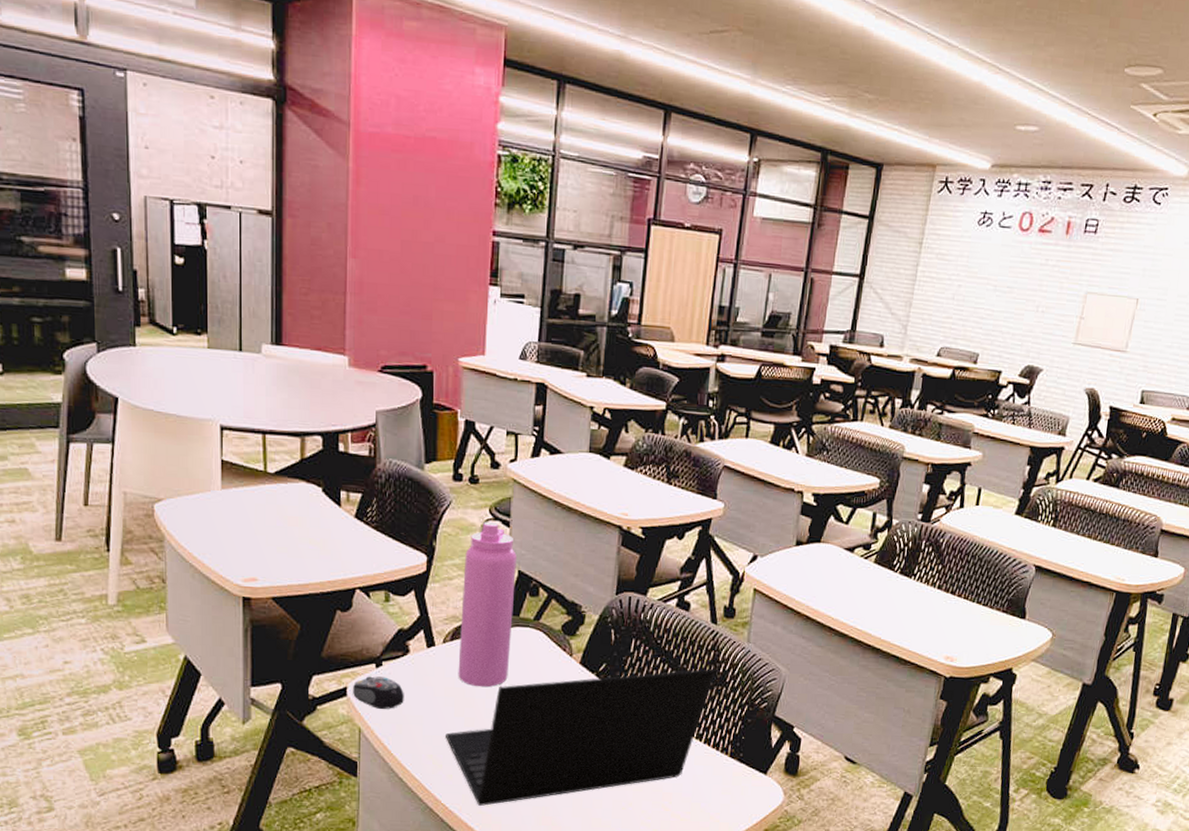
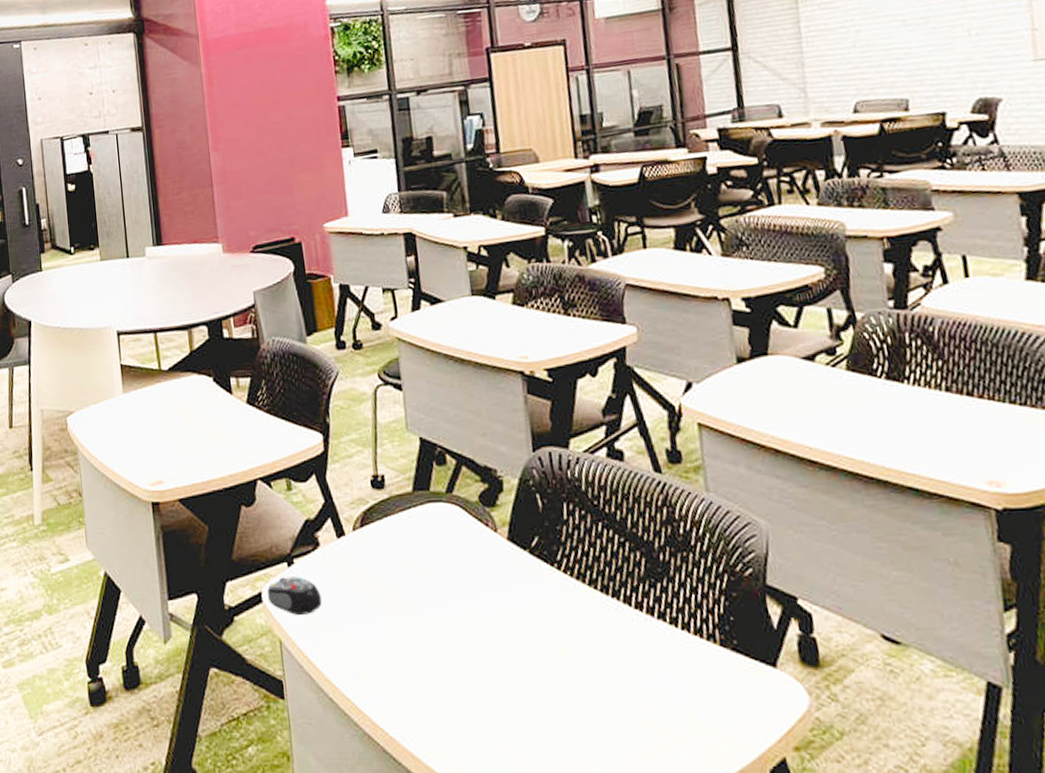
laptop: present [446,668,716,806] -> none [372,530,676,729]
water bottle: present [458,521,517,688] -> none [361,386,429,580]

